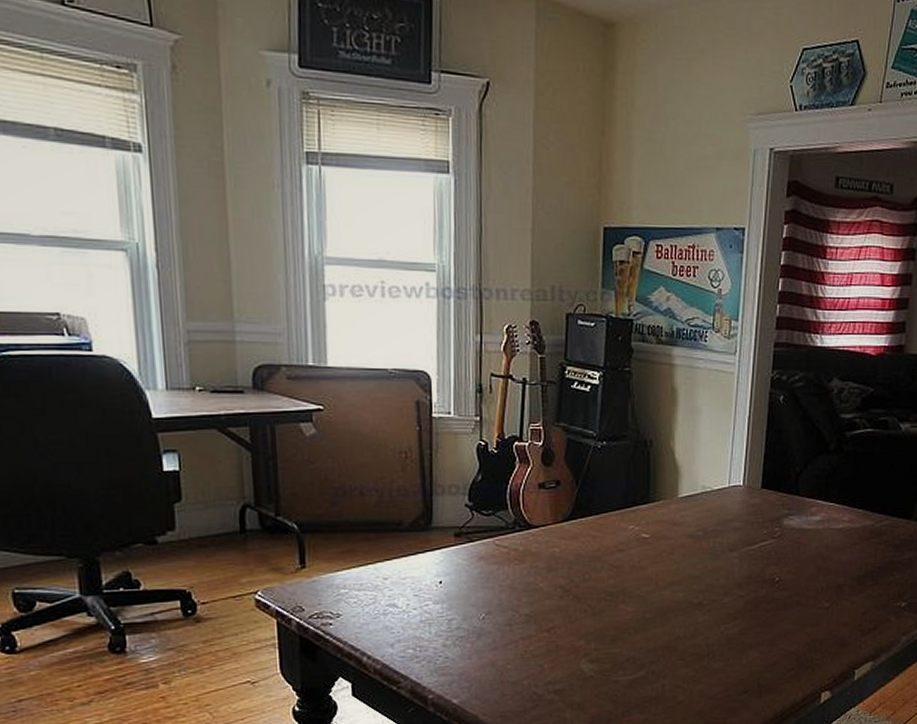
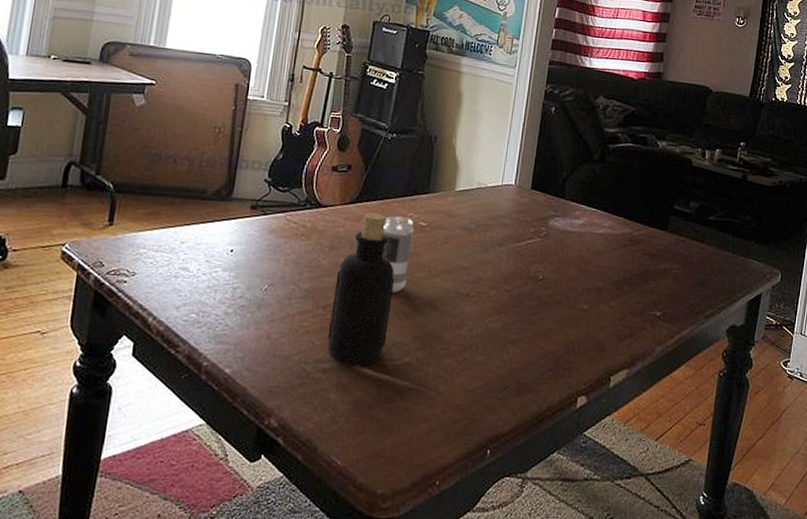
bottle: none [555,528,621,685] -> present [327,212,395,367]
beer can: none [603,529,637,609] -> present [382,215,414,293]

